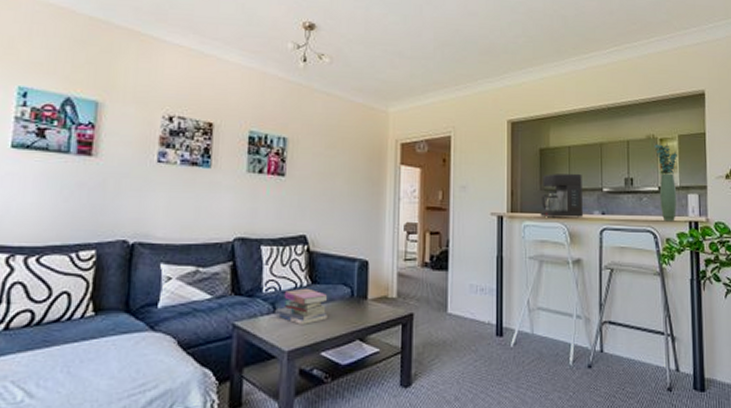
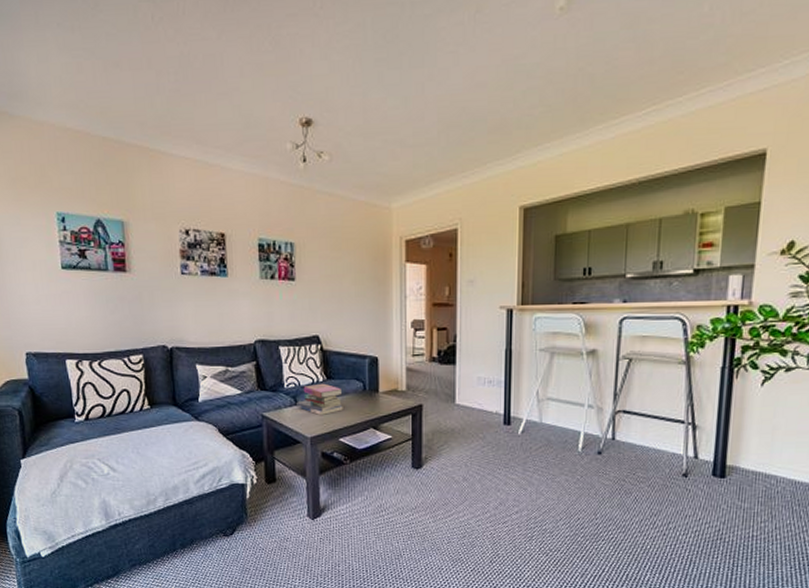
coffee maker: present [540,173,584,218] -> none [553,259,603,309]
vase: present [654,141,677,222] -> none [692,216,721,307]

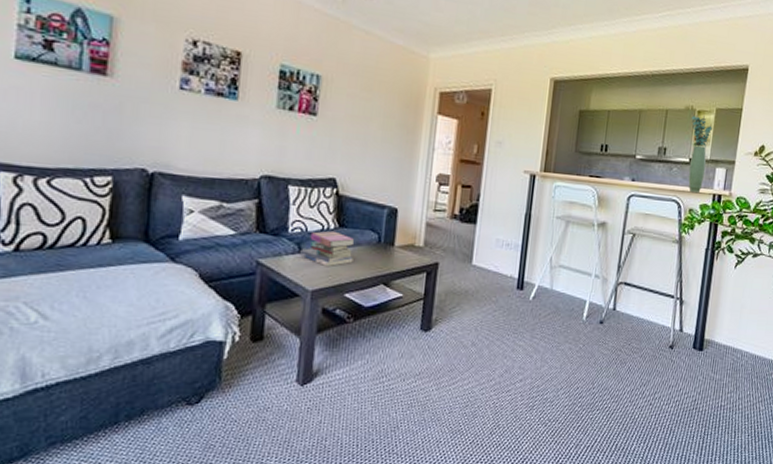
vase: none [692,216,721,307] -> present [688,113,712,194]

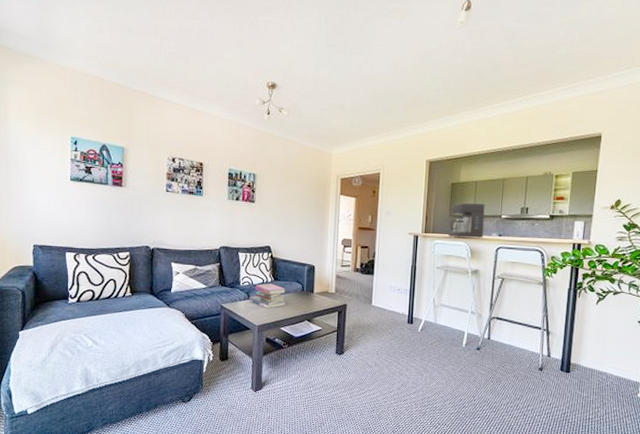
coffee maker: none [572,136,618,182] -> present [448,203,485,238]
vase: present [688,113,712,194] -> none [549,177,570,244]

